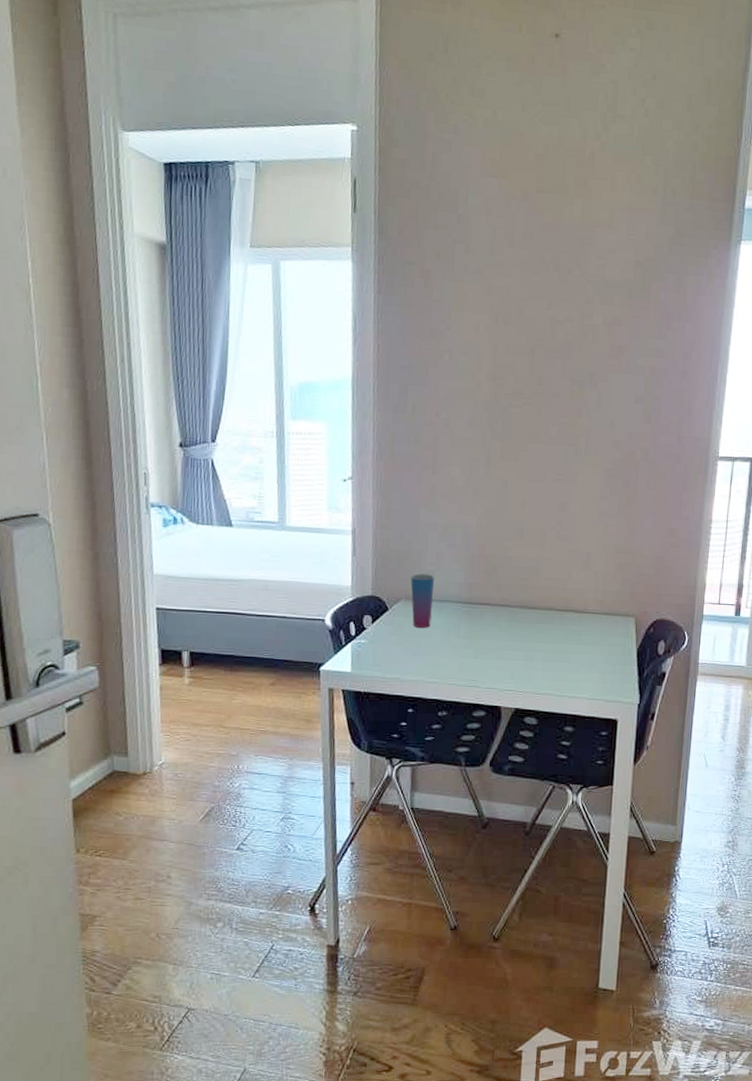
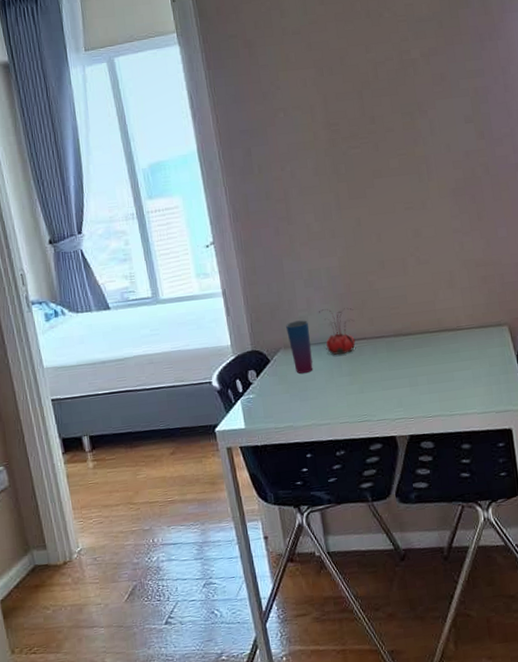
flower: none [445,567,483,617] -> present [318,307,356,355]

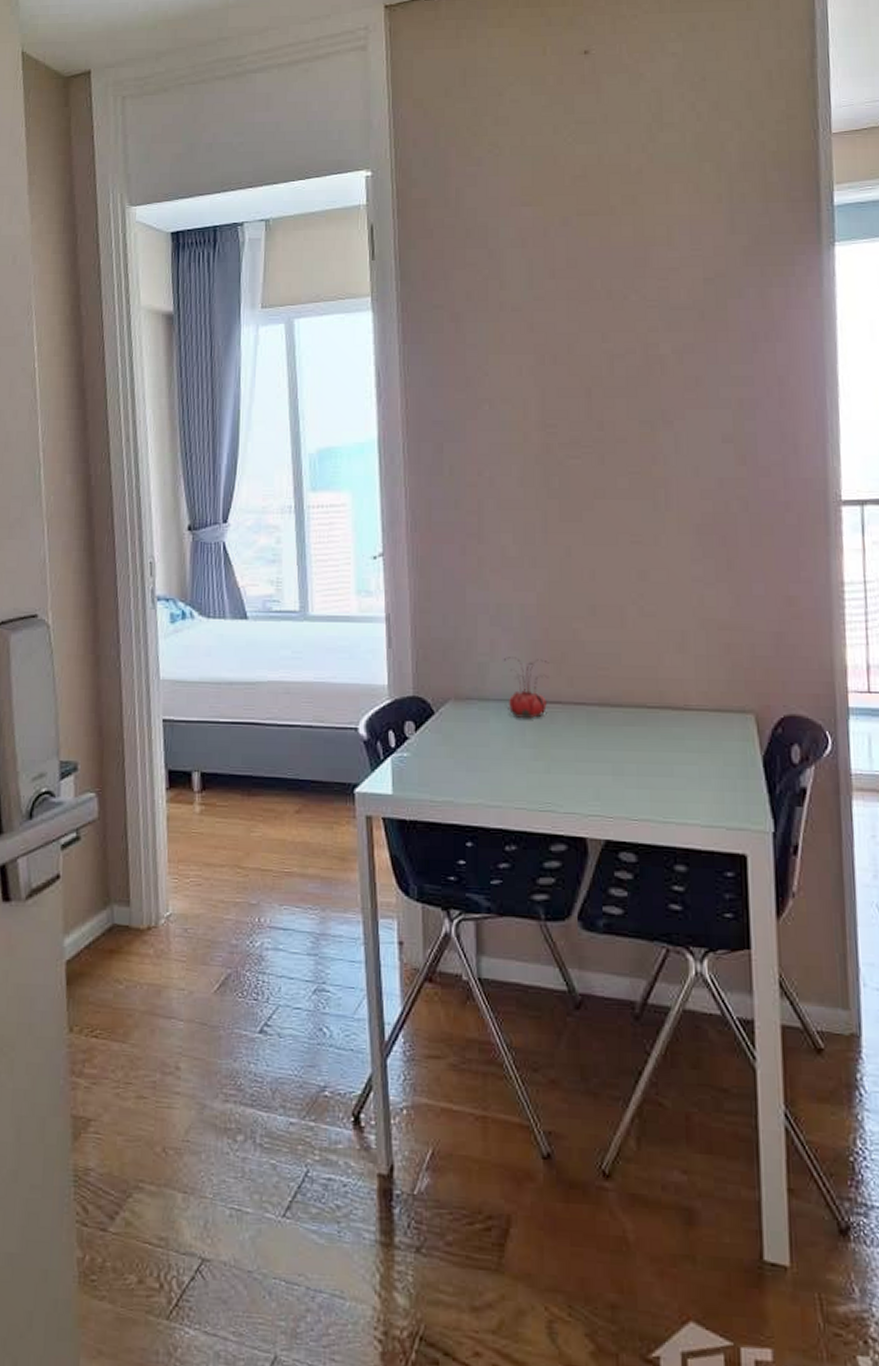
cup: present [286,320,313,374] -> none [460,666,490,735]

